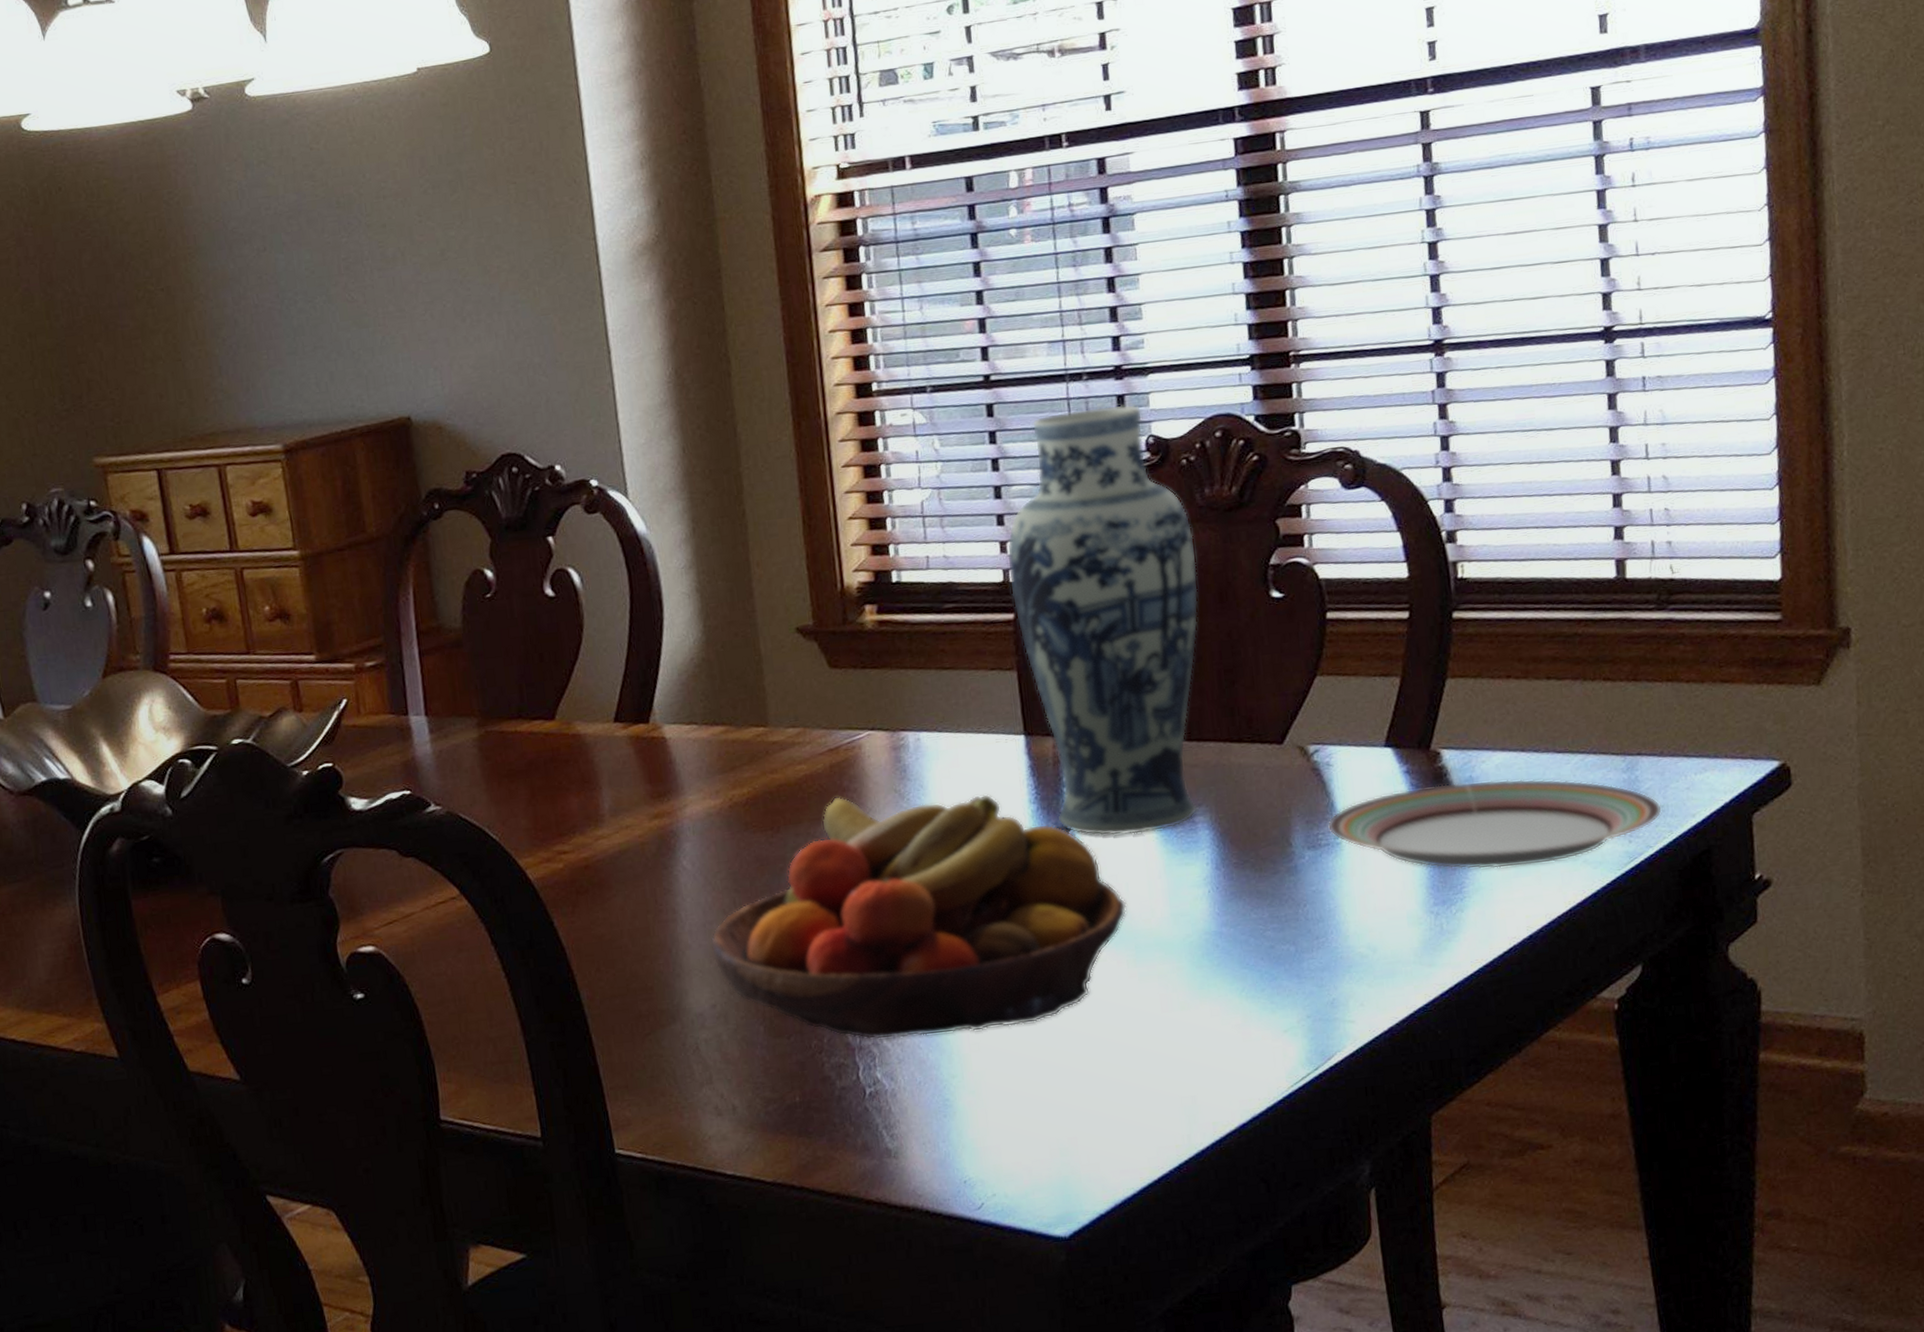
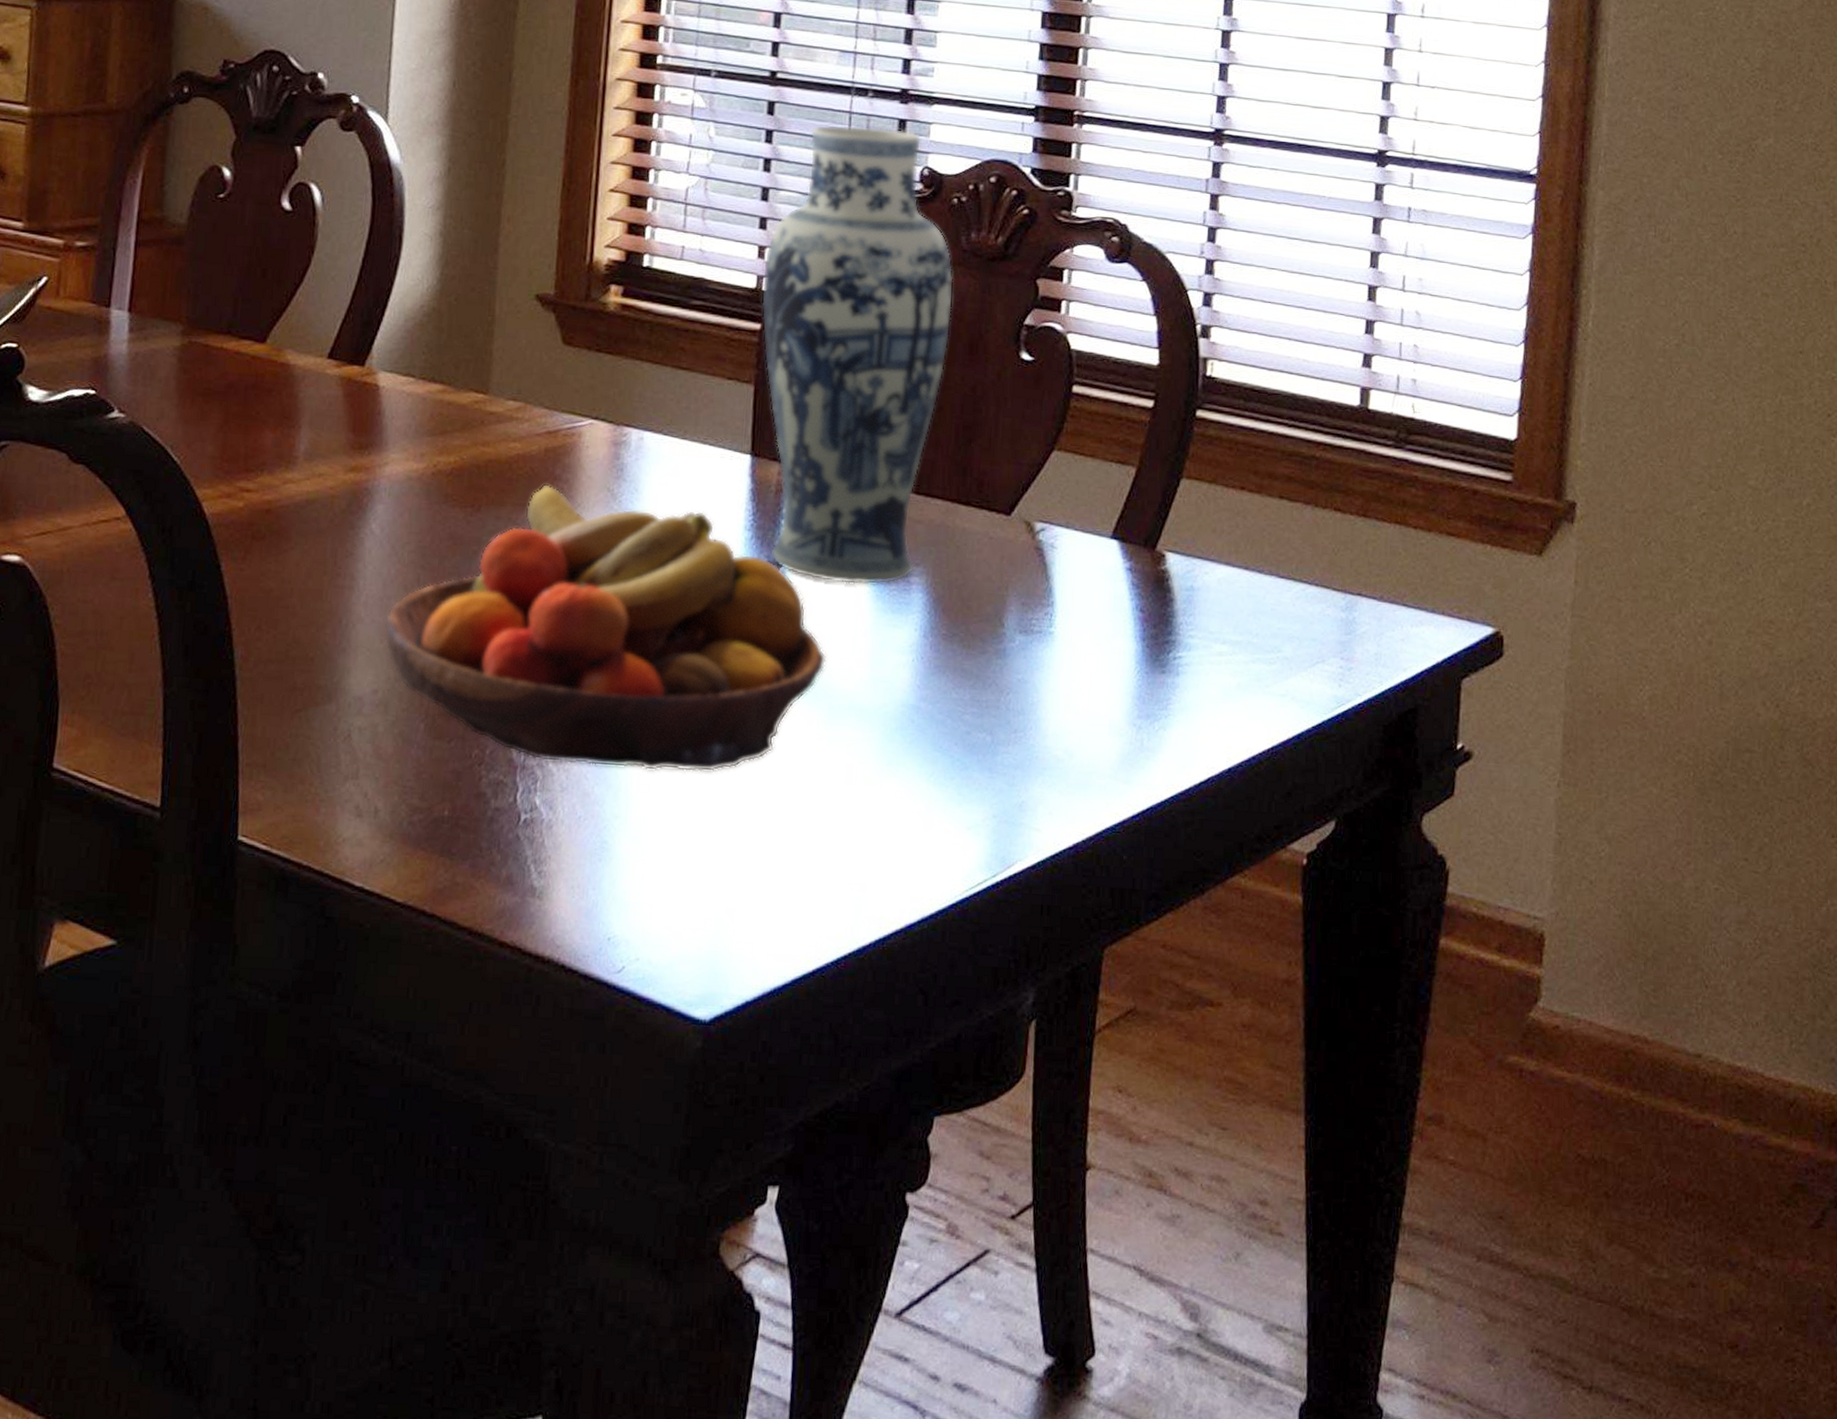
plate: present [1327,779,1663,870] -> none [1042,588,1376,694]

